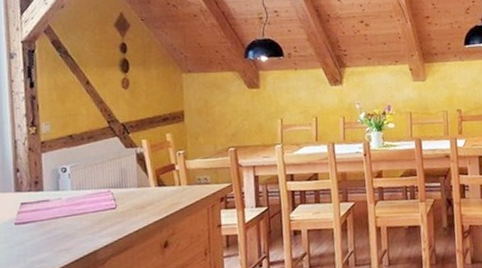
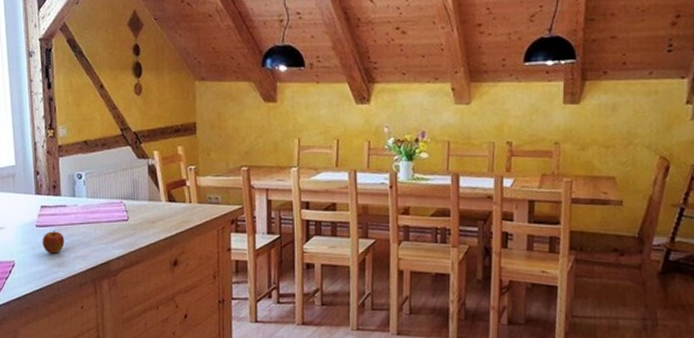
fruit: none [21,226,47,251] -> present [42,230,65,254]

